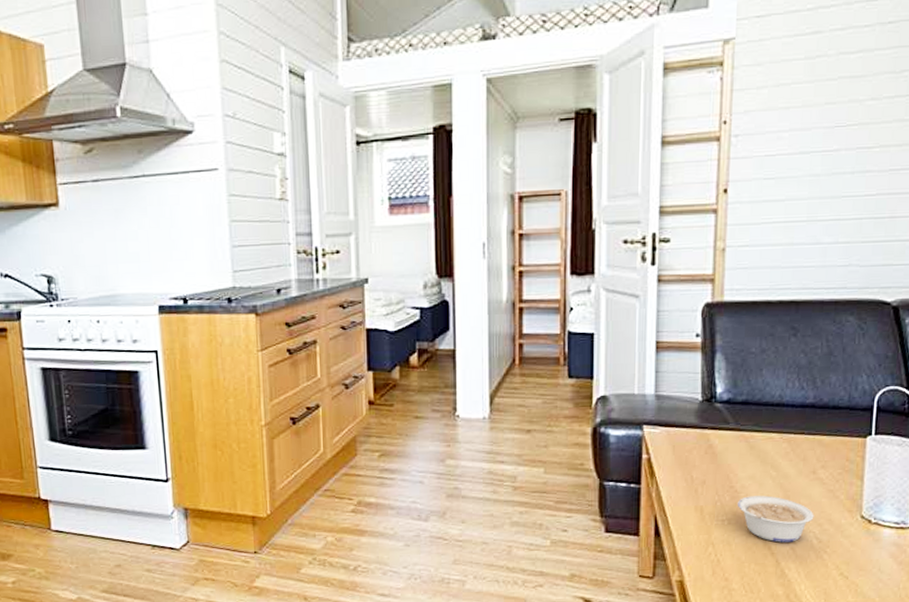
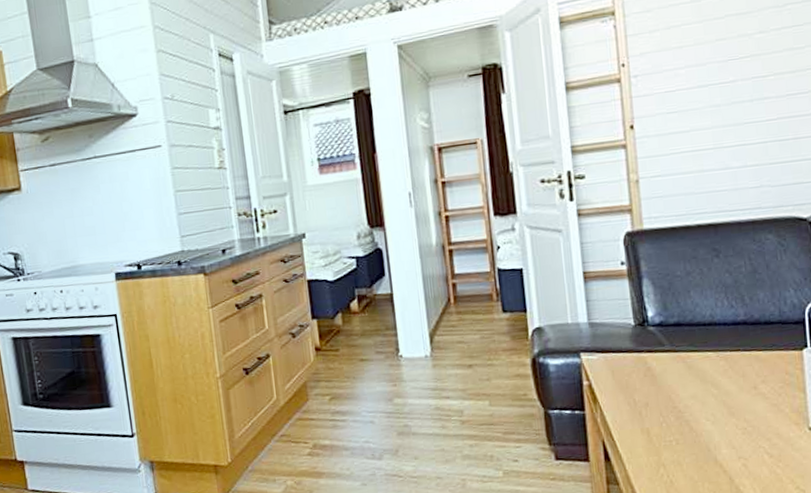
legume: present [738,495,814,543] -> none [683,413,762,460]

